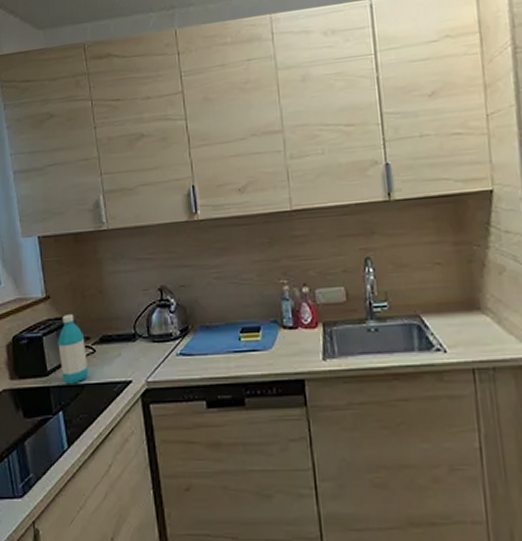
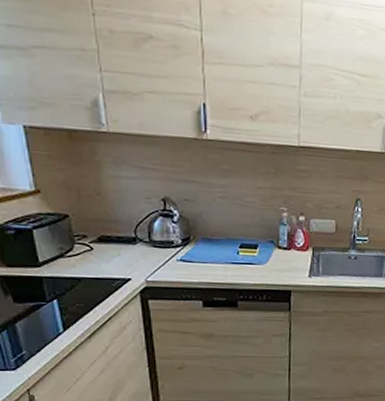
water bottle: present [58,315,89,384] -> none [50,211,86,276]

